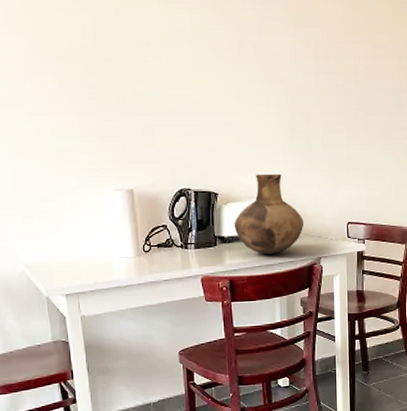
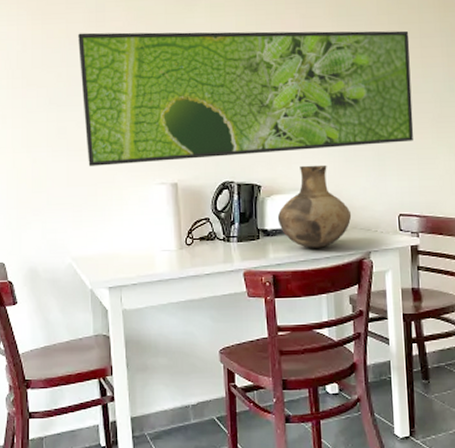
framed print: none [17,22,364,170] -> present [77,30,414,166]

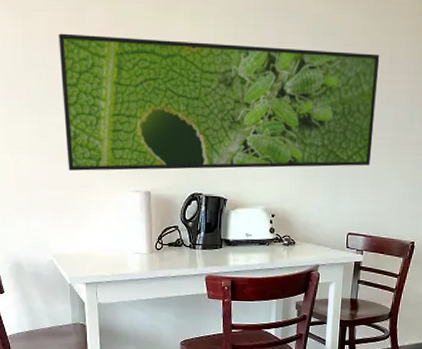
vase: present [277,164,352,248] -> none [239,182,306,259]

